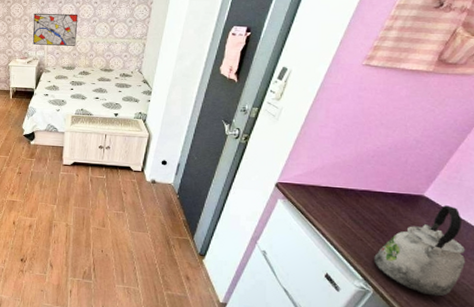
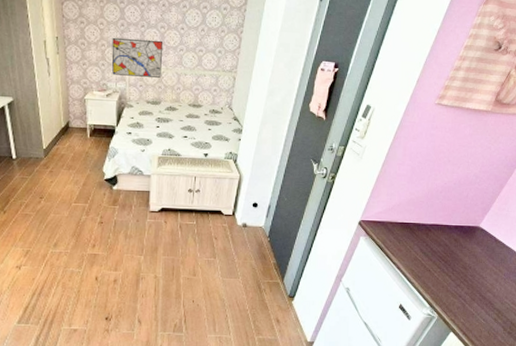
kettle: present [374,205,466,297] -> none [439,234,509,316]

